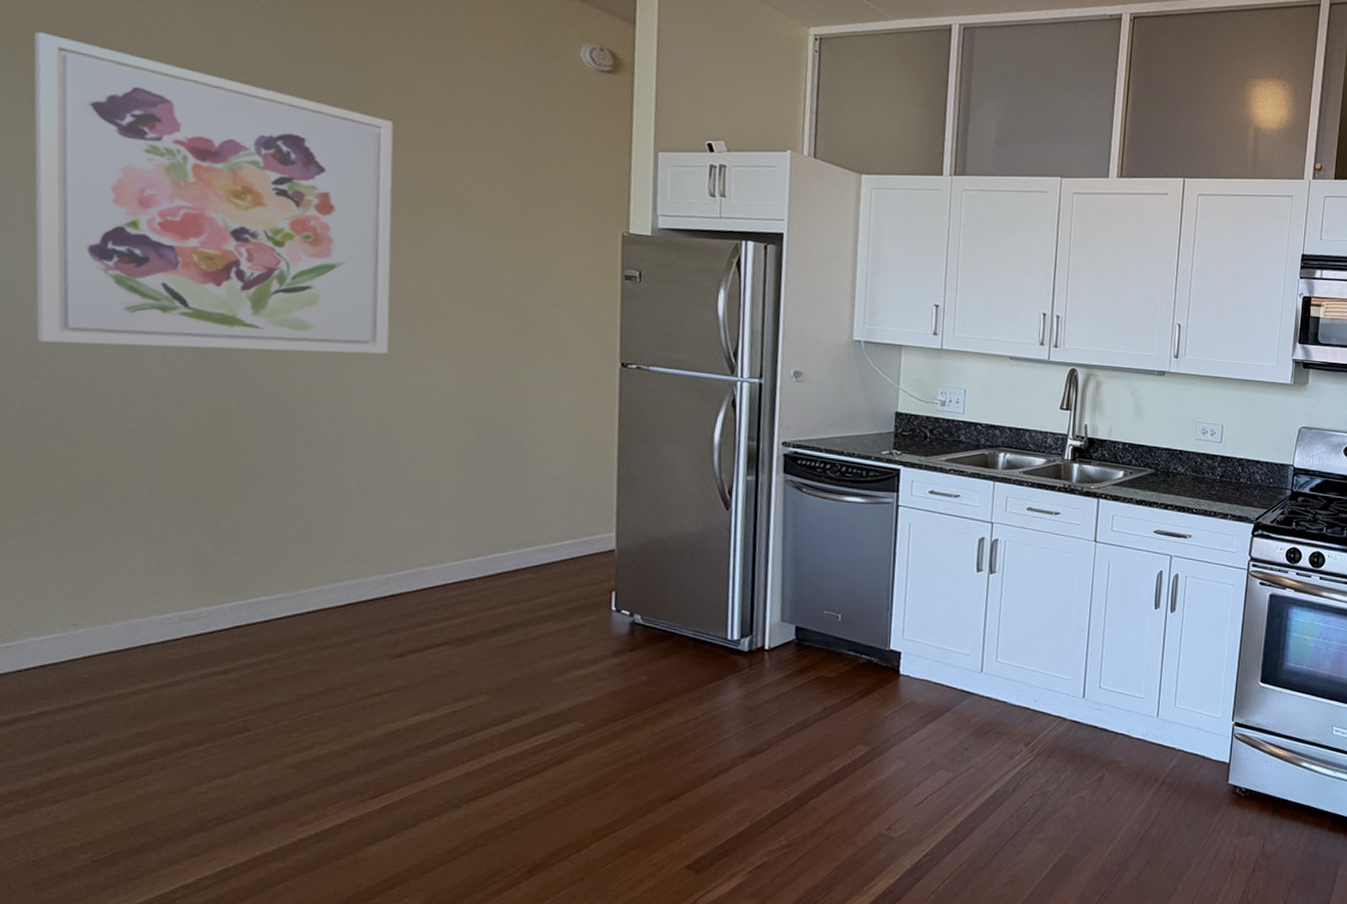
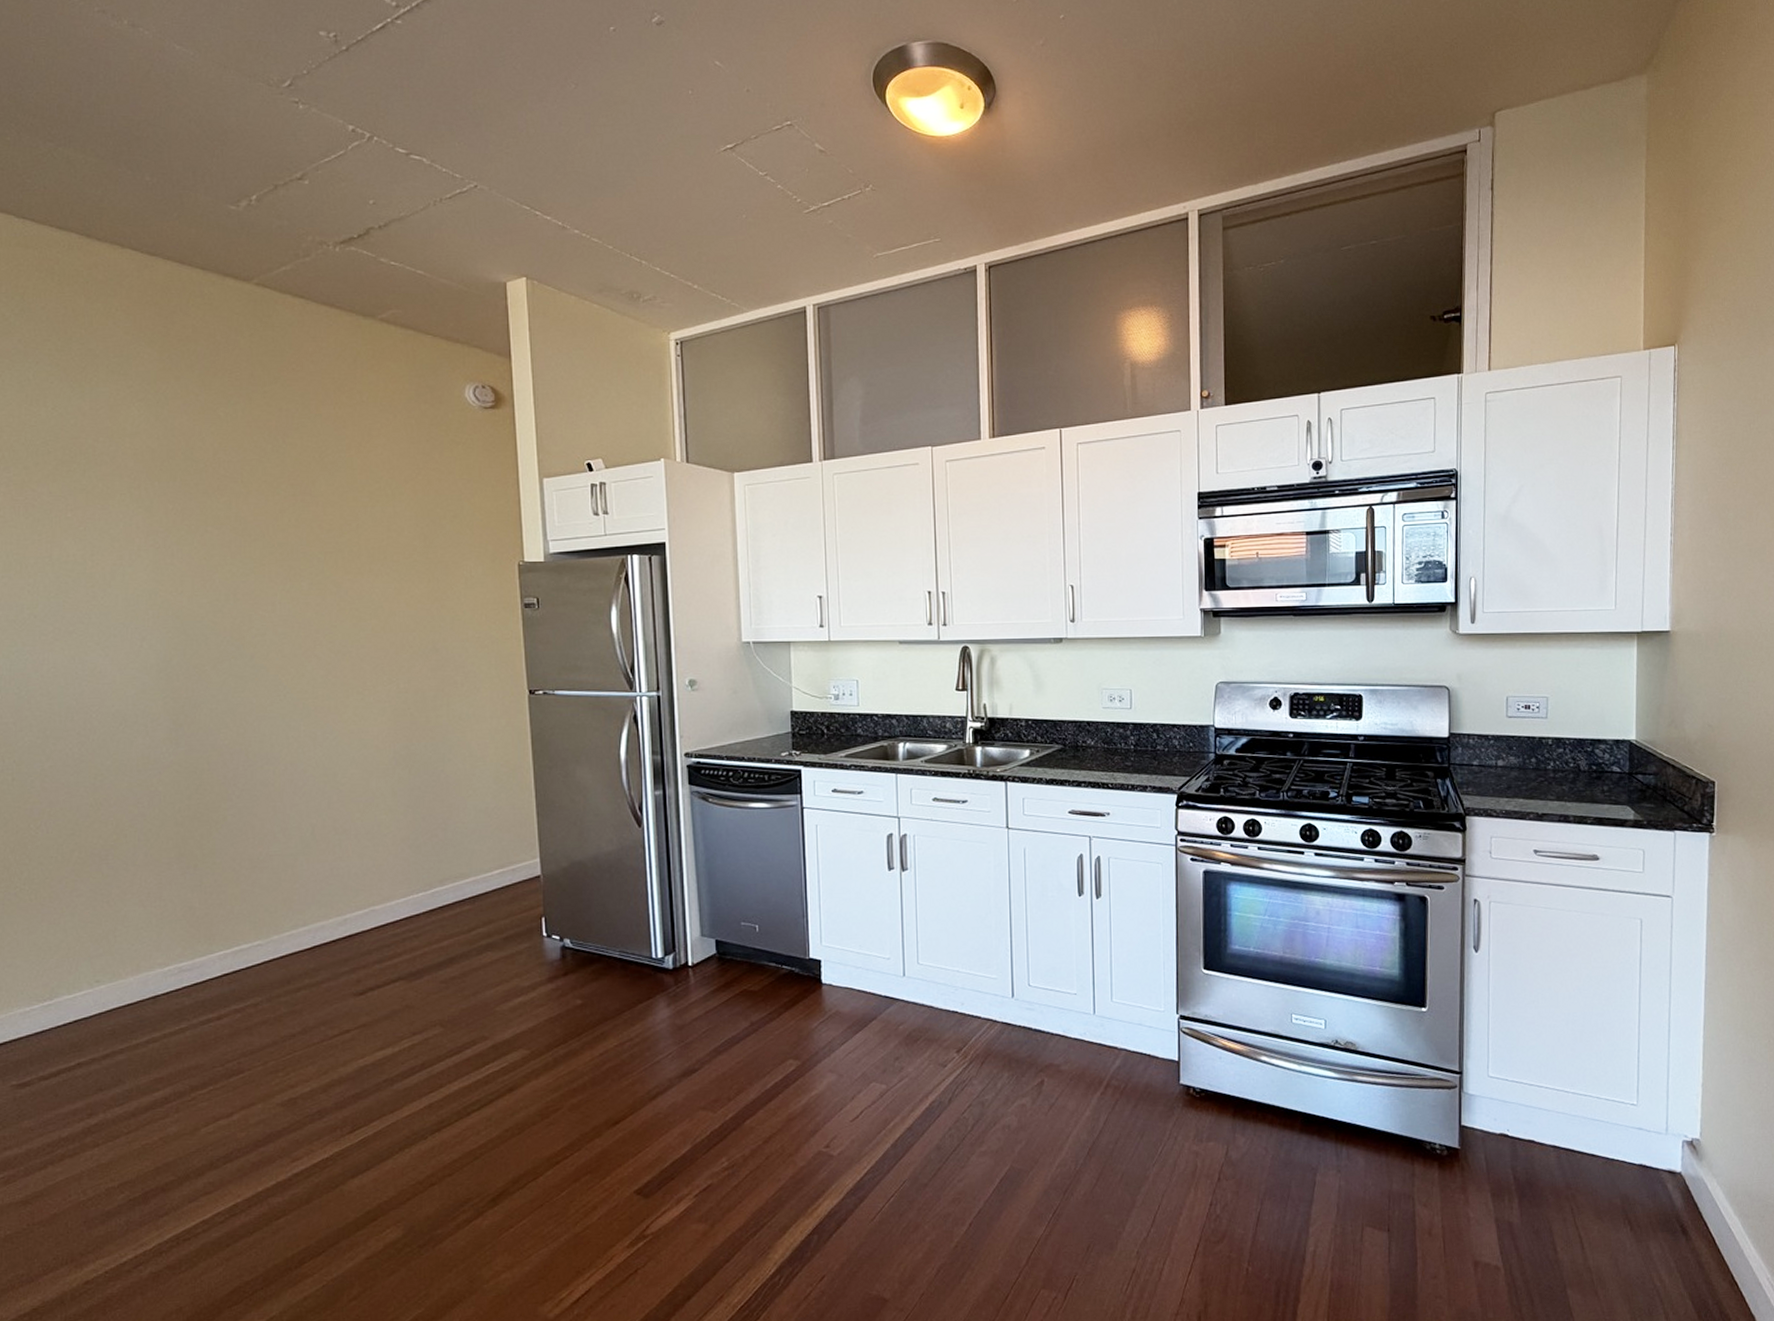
wall art: present [33,31,394,354] -> none [25,448,328,726]

